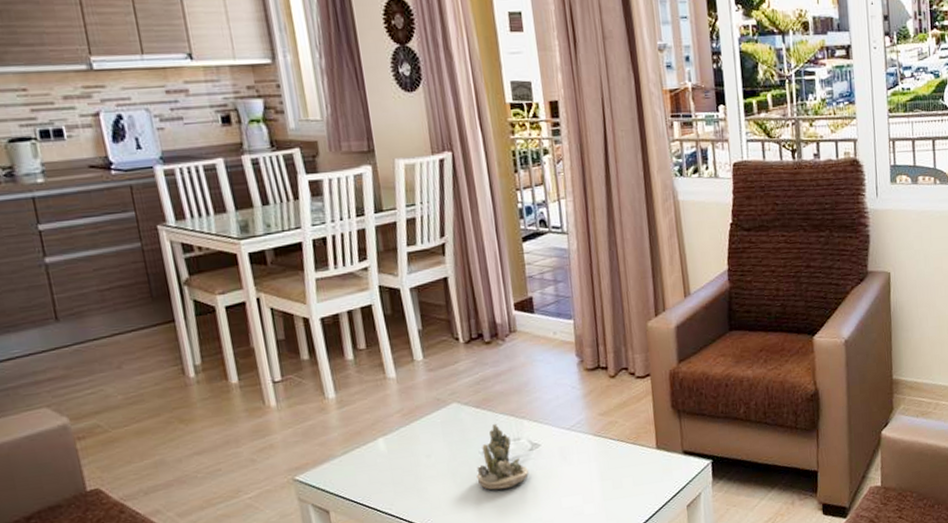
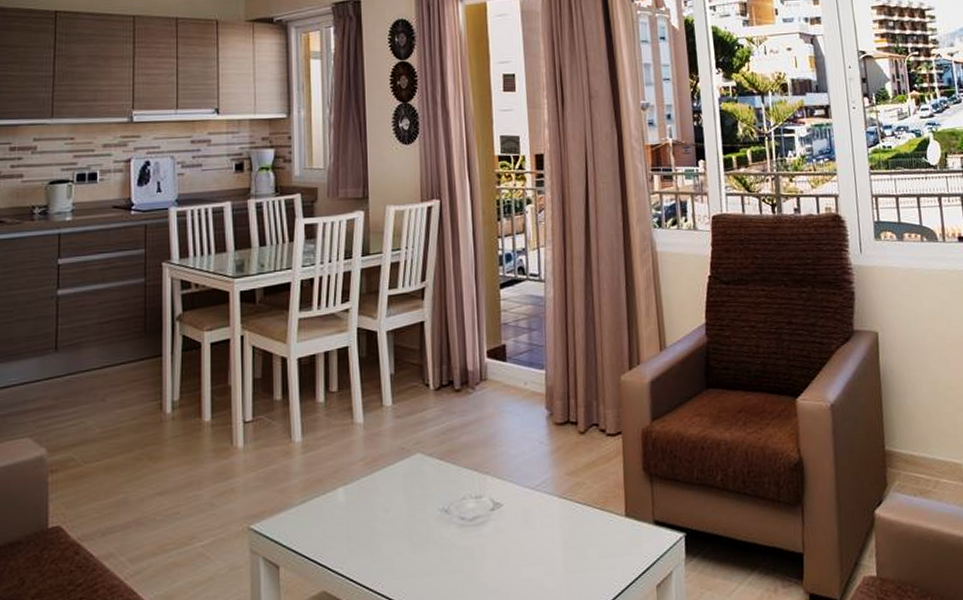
succulent planter: present [476,423,528,490] -> none [433,478,488,553]

